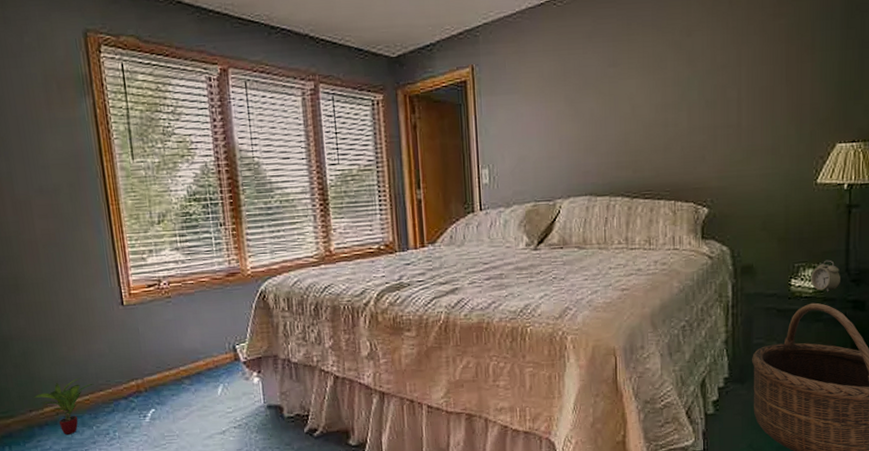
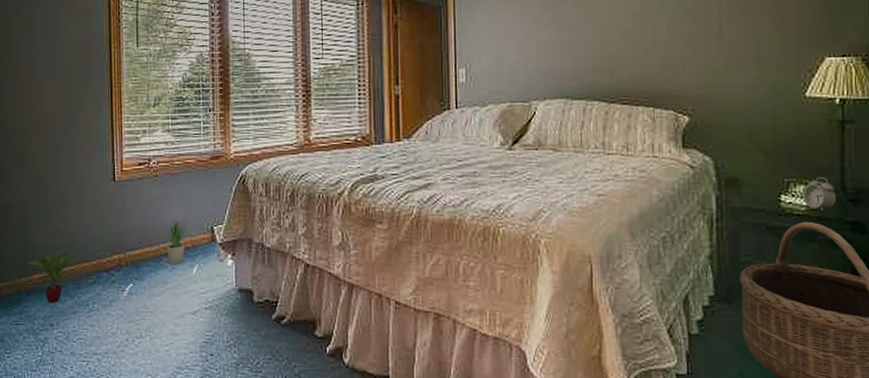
potted plant: none [186,341,207,387] -> present [166,220,187,265]

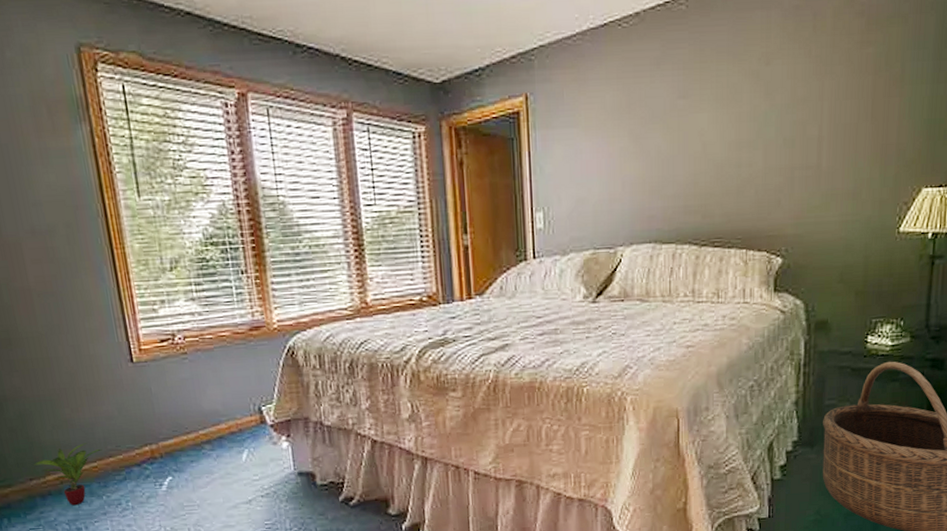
potted plant: present [166,220,187,265] -> none [205,402,230,453]
alarm clock: present [803,176,837,211] -> none [888,315,921,350]

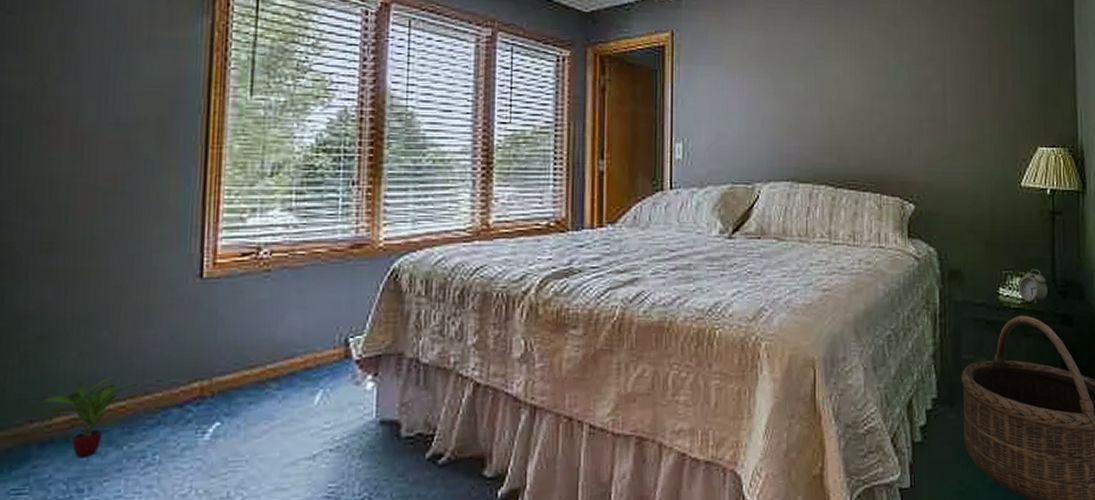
alarm clock: none [888,315,921,350] -> present [1019,268,1049,304]

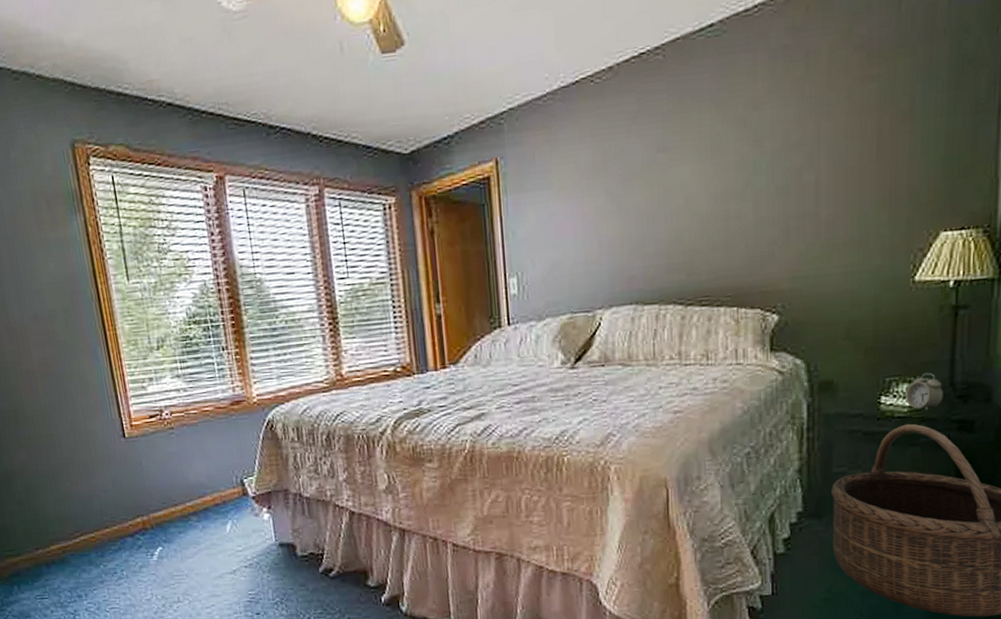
potted plant: present [39,374,138,459] -> none [38,513,99,574]

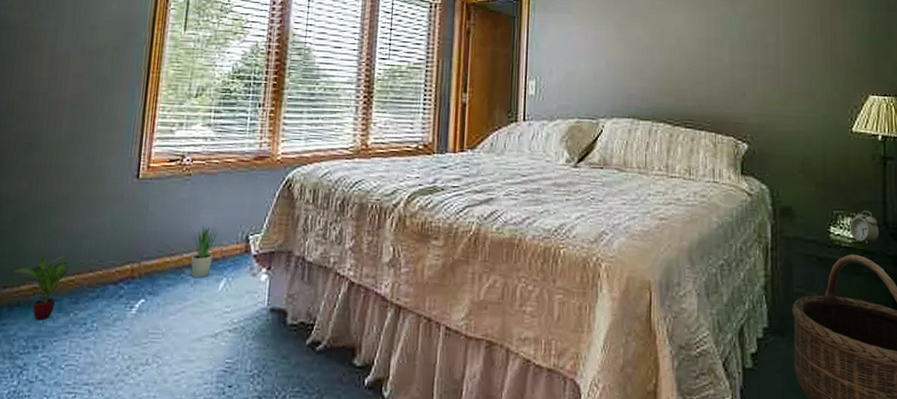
potted plant: none [38,513,99,574] -> present [11,253,85,321]
potted plant: none [191,475,215,524] -> present [191,226,218,279]

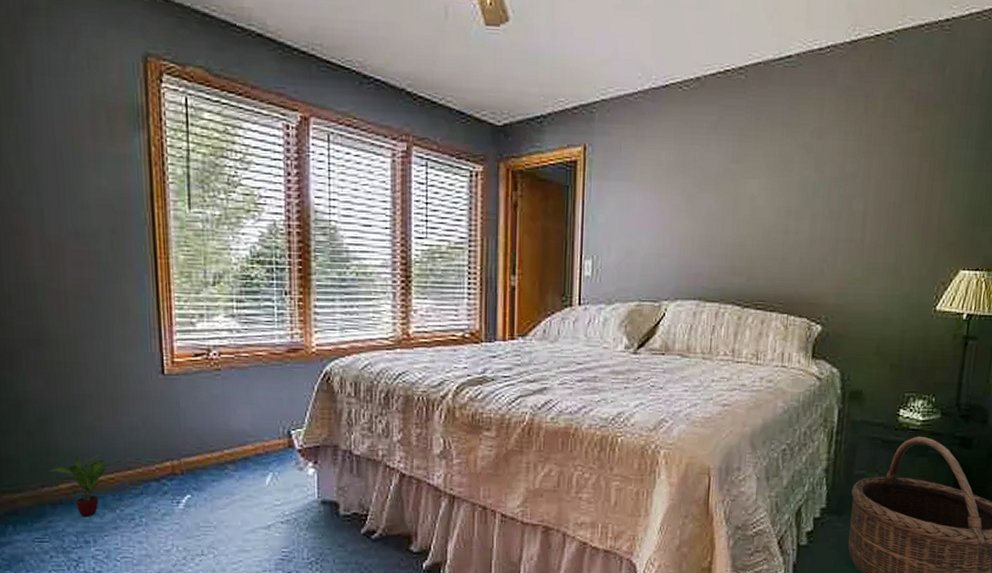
potted plant: present [191,226,218,279] -> none [232,422,258,474]
alarm clock: present [850,210,880,244] -> none [920,392,951,426]

